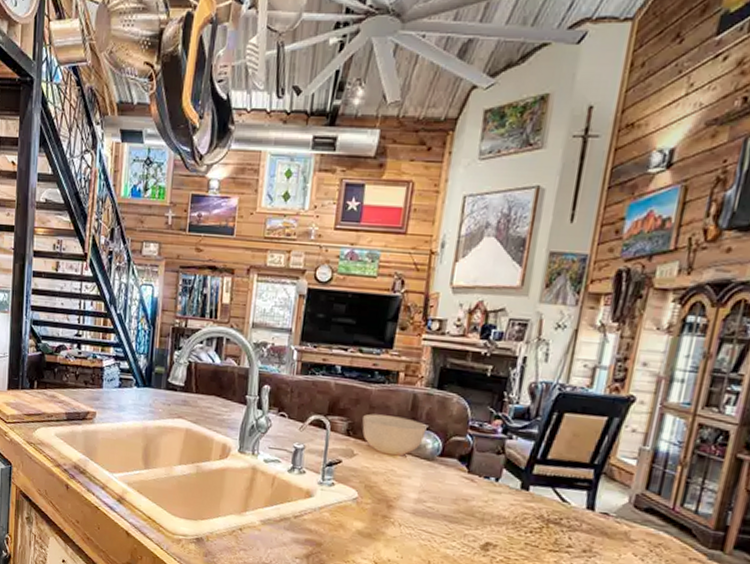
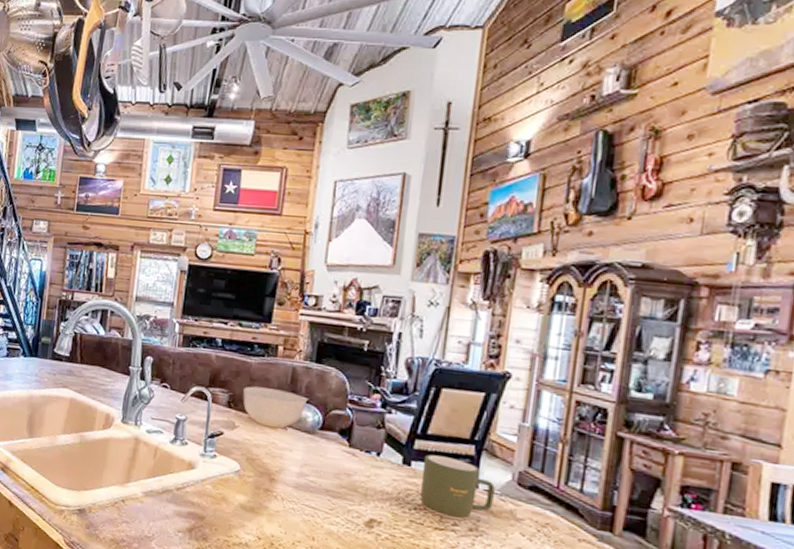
mug: none [536,479,612,542] -> present [420,454,495,520]

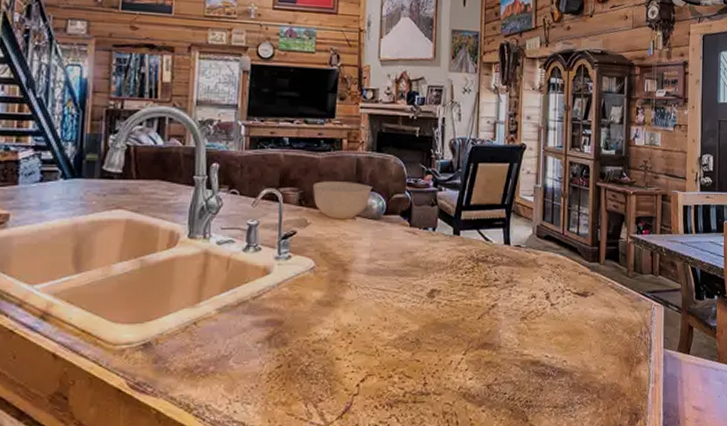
mug: present [420,454,495,520] -> none [468,221,522,276]

